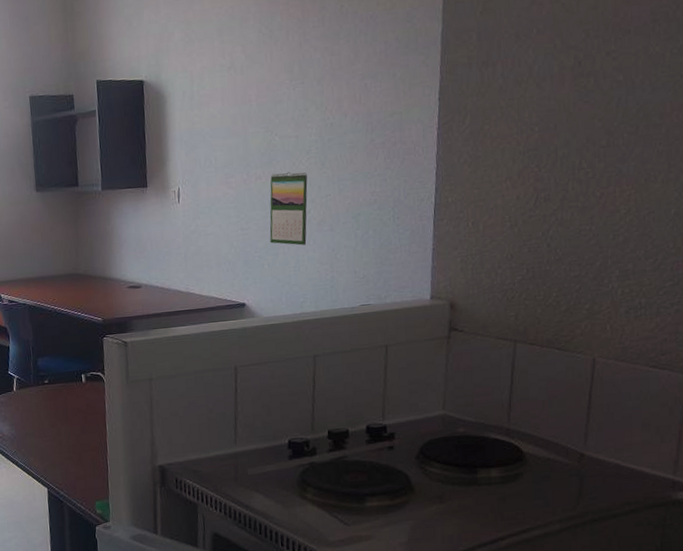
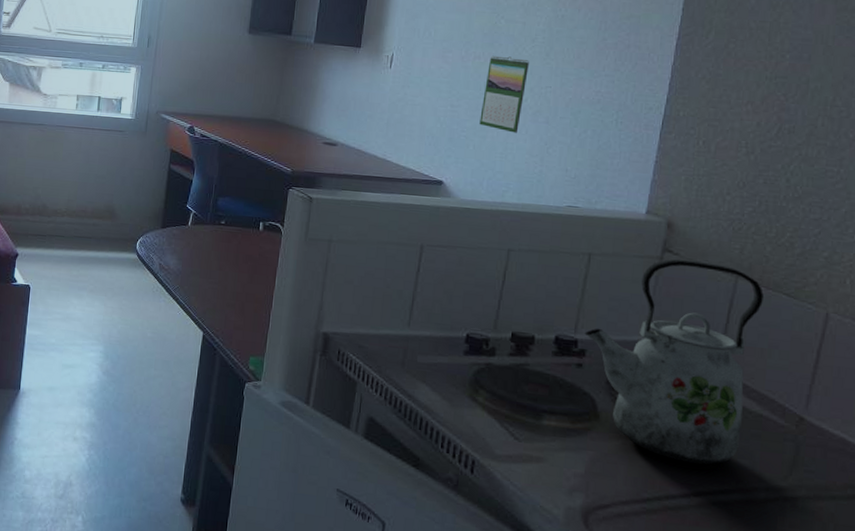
kettle: none [391,333,539,513] -> present [585,258,764,465]

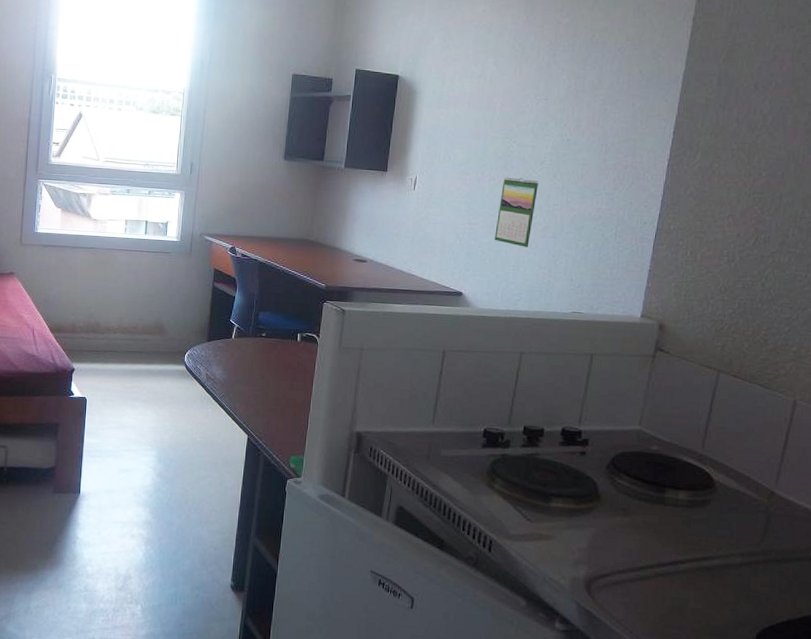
kettle: present [585,258,764,465] -> none [587,356,741,536]

